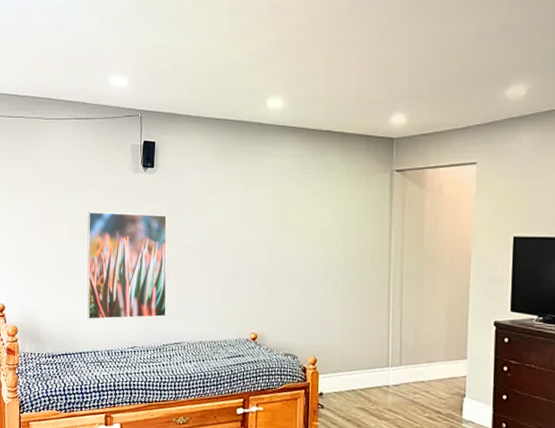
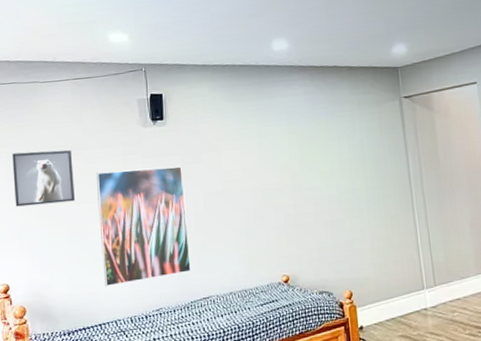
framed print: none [14,184,68,236] -> present [12,150,75,207]

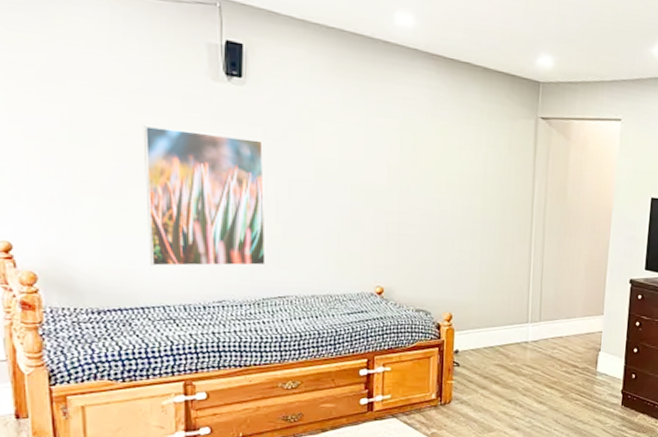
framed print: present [12,150,75,207] -> none [15,74,111,155]

